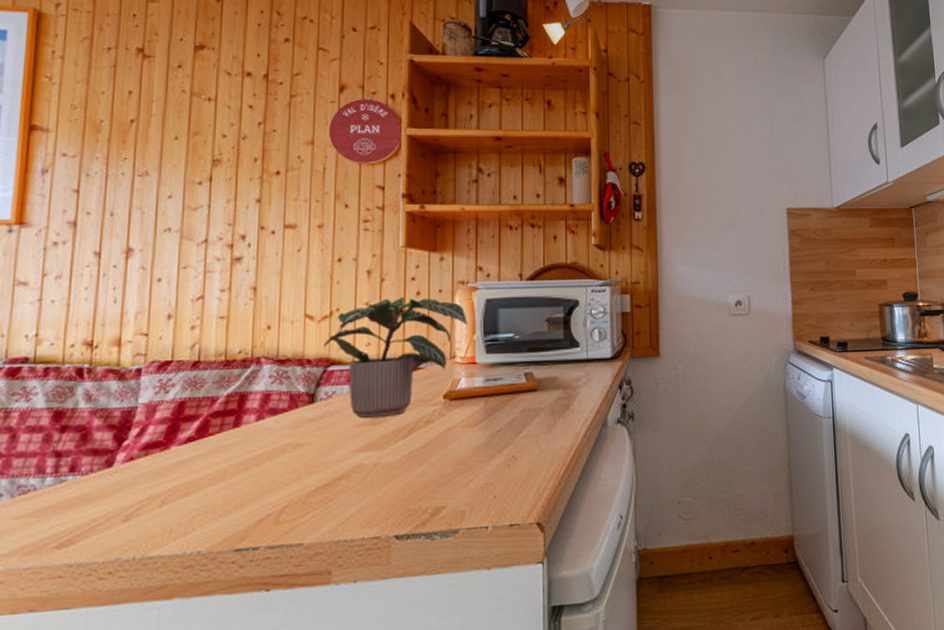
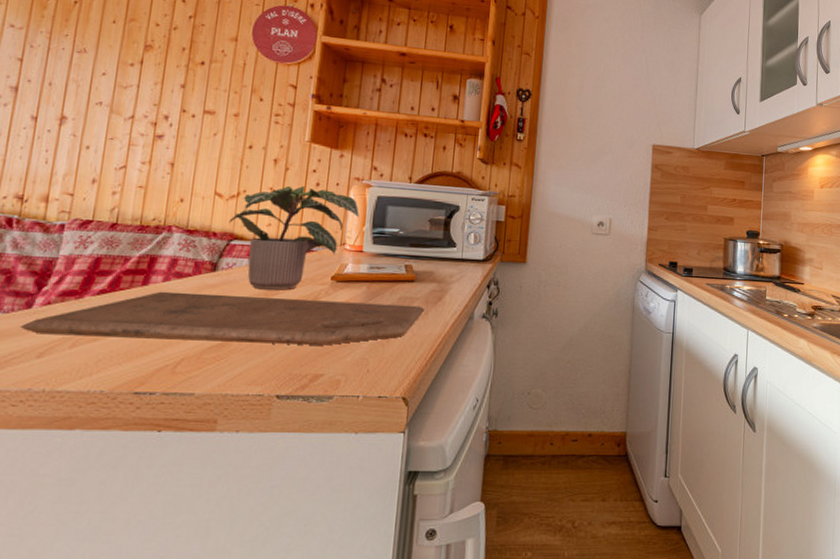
cutting board: none [101,417,552,494] -> present [20,291,425,346]

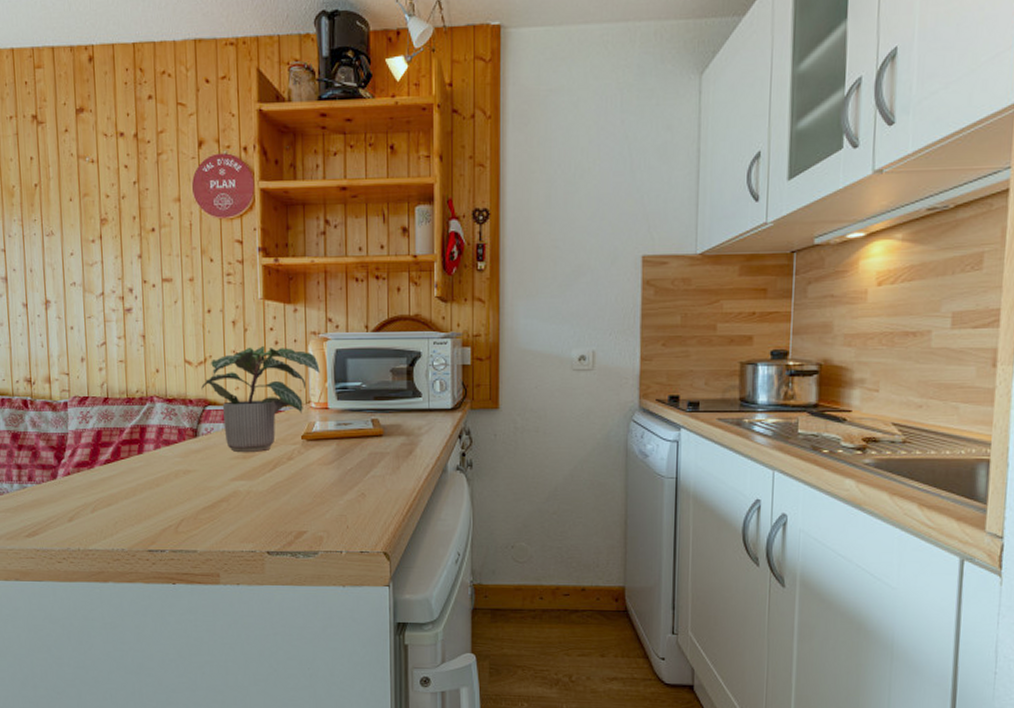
cutting board: present [20,291,425,346] -> none [51,458,397,504]

